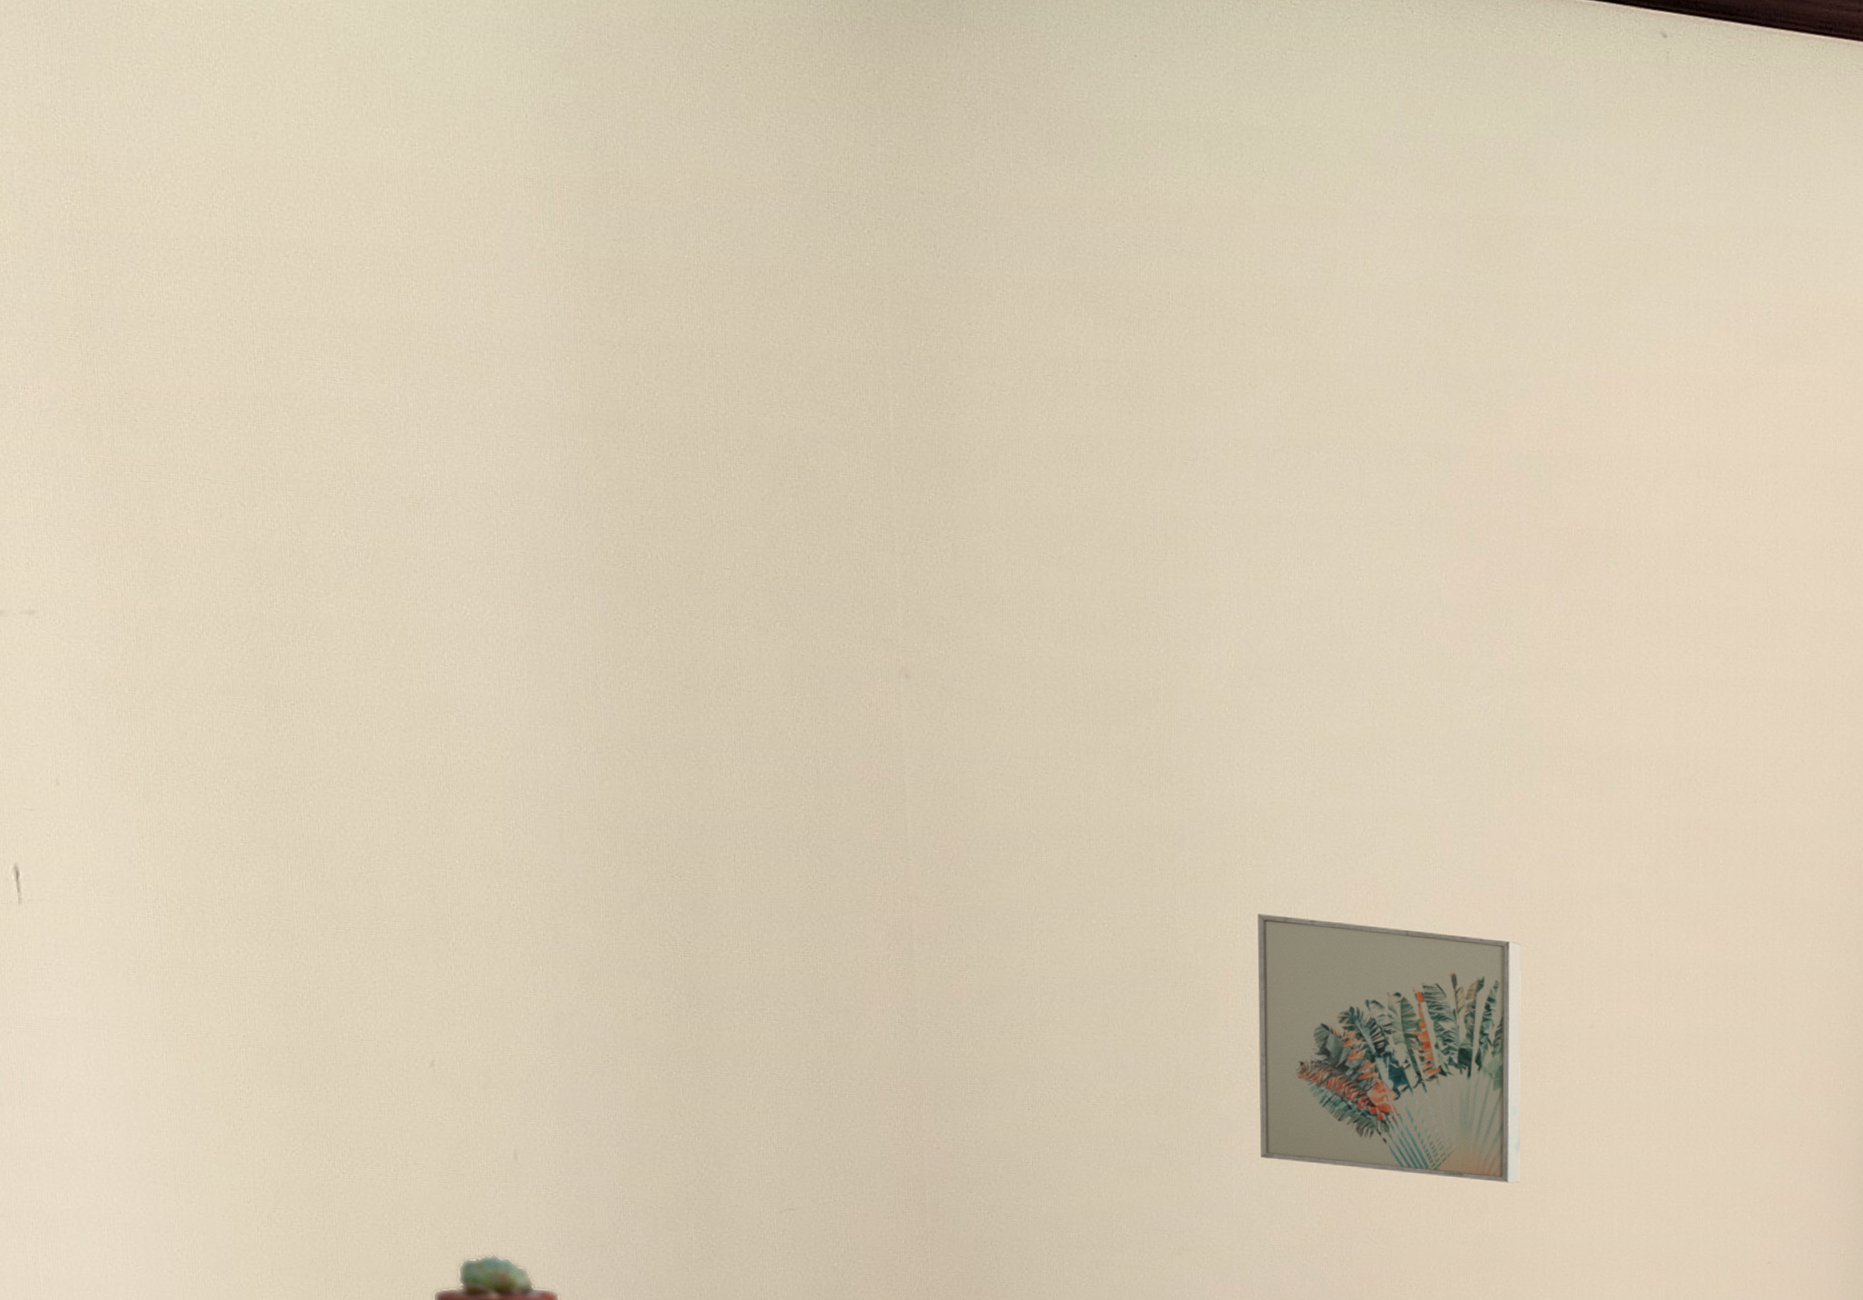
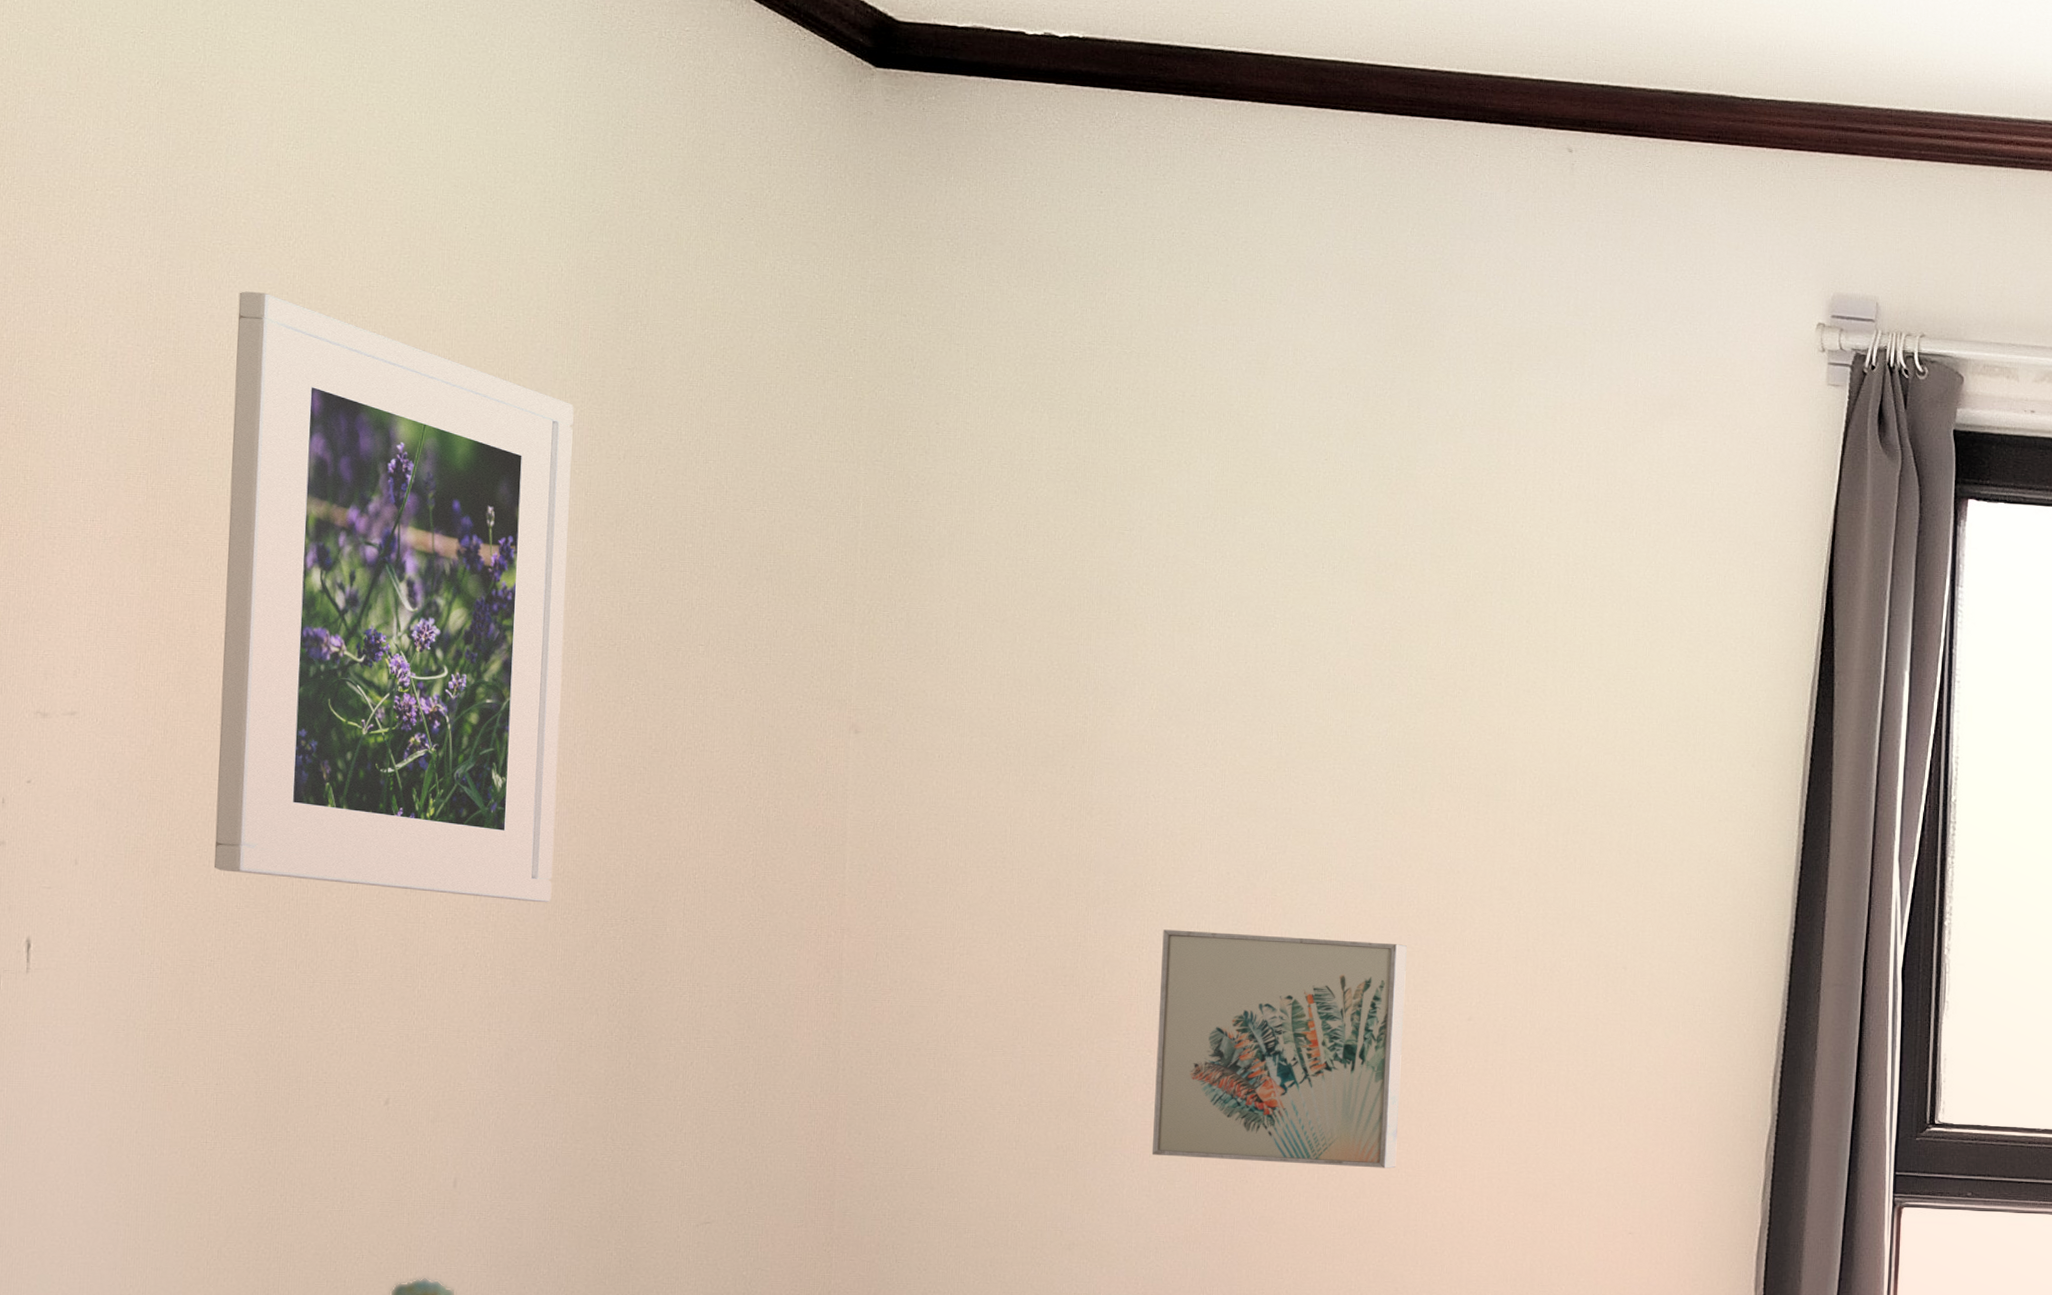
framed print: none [158,122,588,853] -> present [214,291,574,903]

